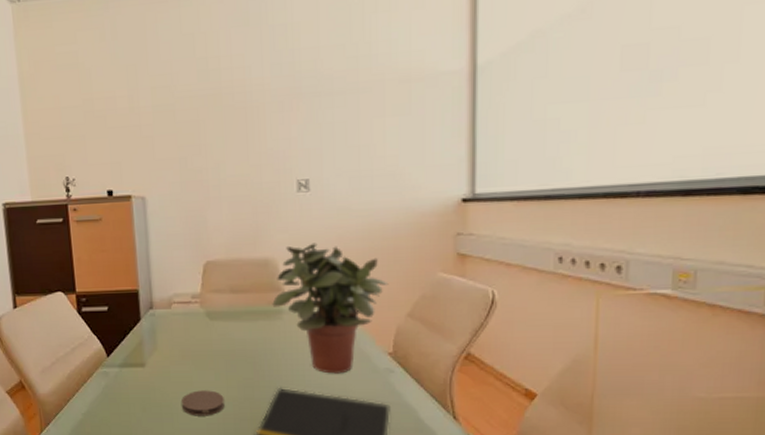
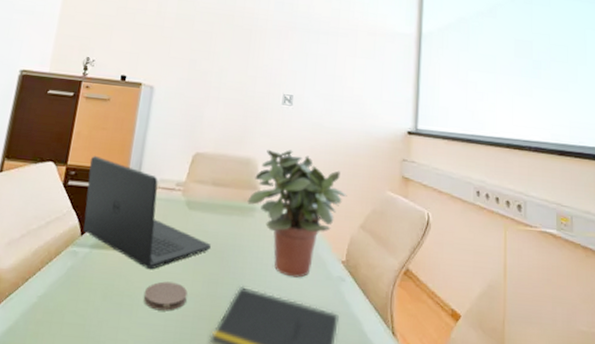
laptop: none [97,280,240,381] -> present [83,156,211,270]

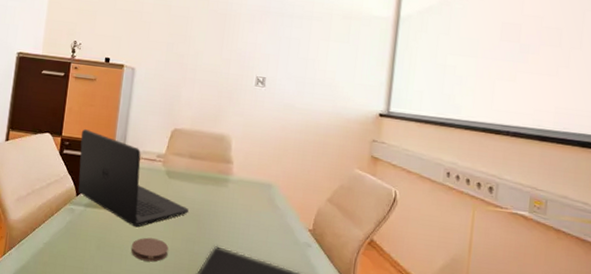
potted plant: present [247,150,347,278] -> none [221,128,316,242]

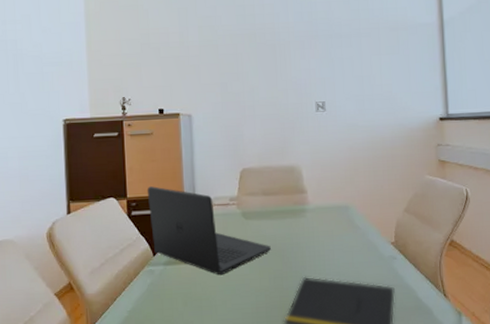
coaster: present [131,237,169,262] -> none [220,282,258,307]

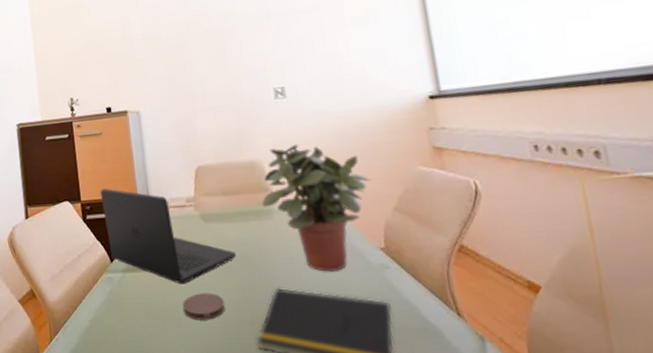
coaster: none [220,282,258,307] -> present [183,293,225,321]
potted plant: none [297,152,389,263] -> present [262,144,371,272]

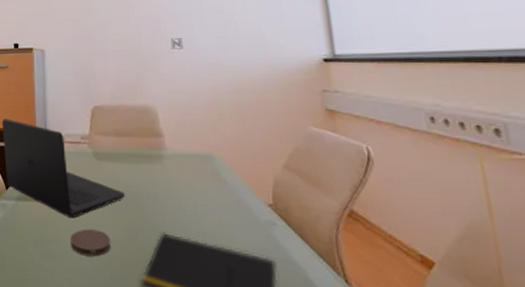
potted plant: present [262,144,371,272] -> none [153,94,262,223]

